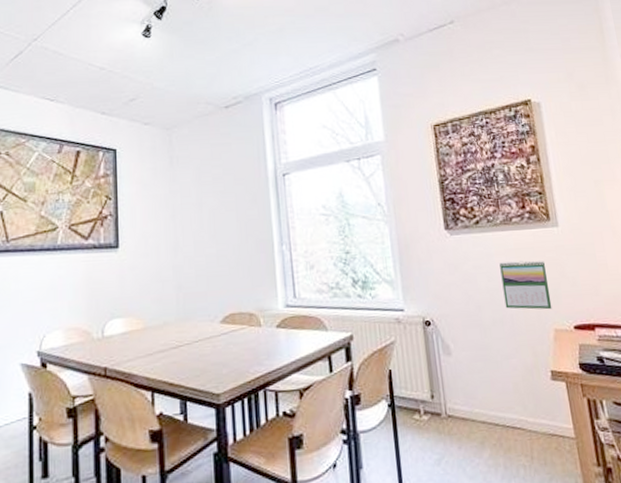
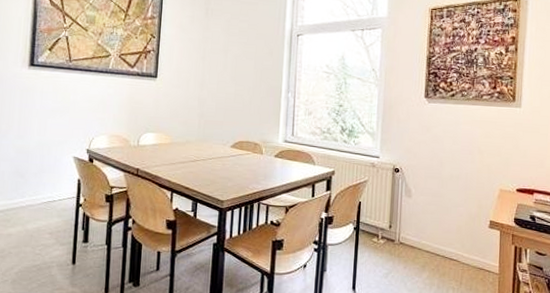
calendar: present [499,261,552,310] -> none [463,130,503,173]

